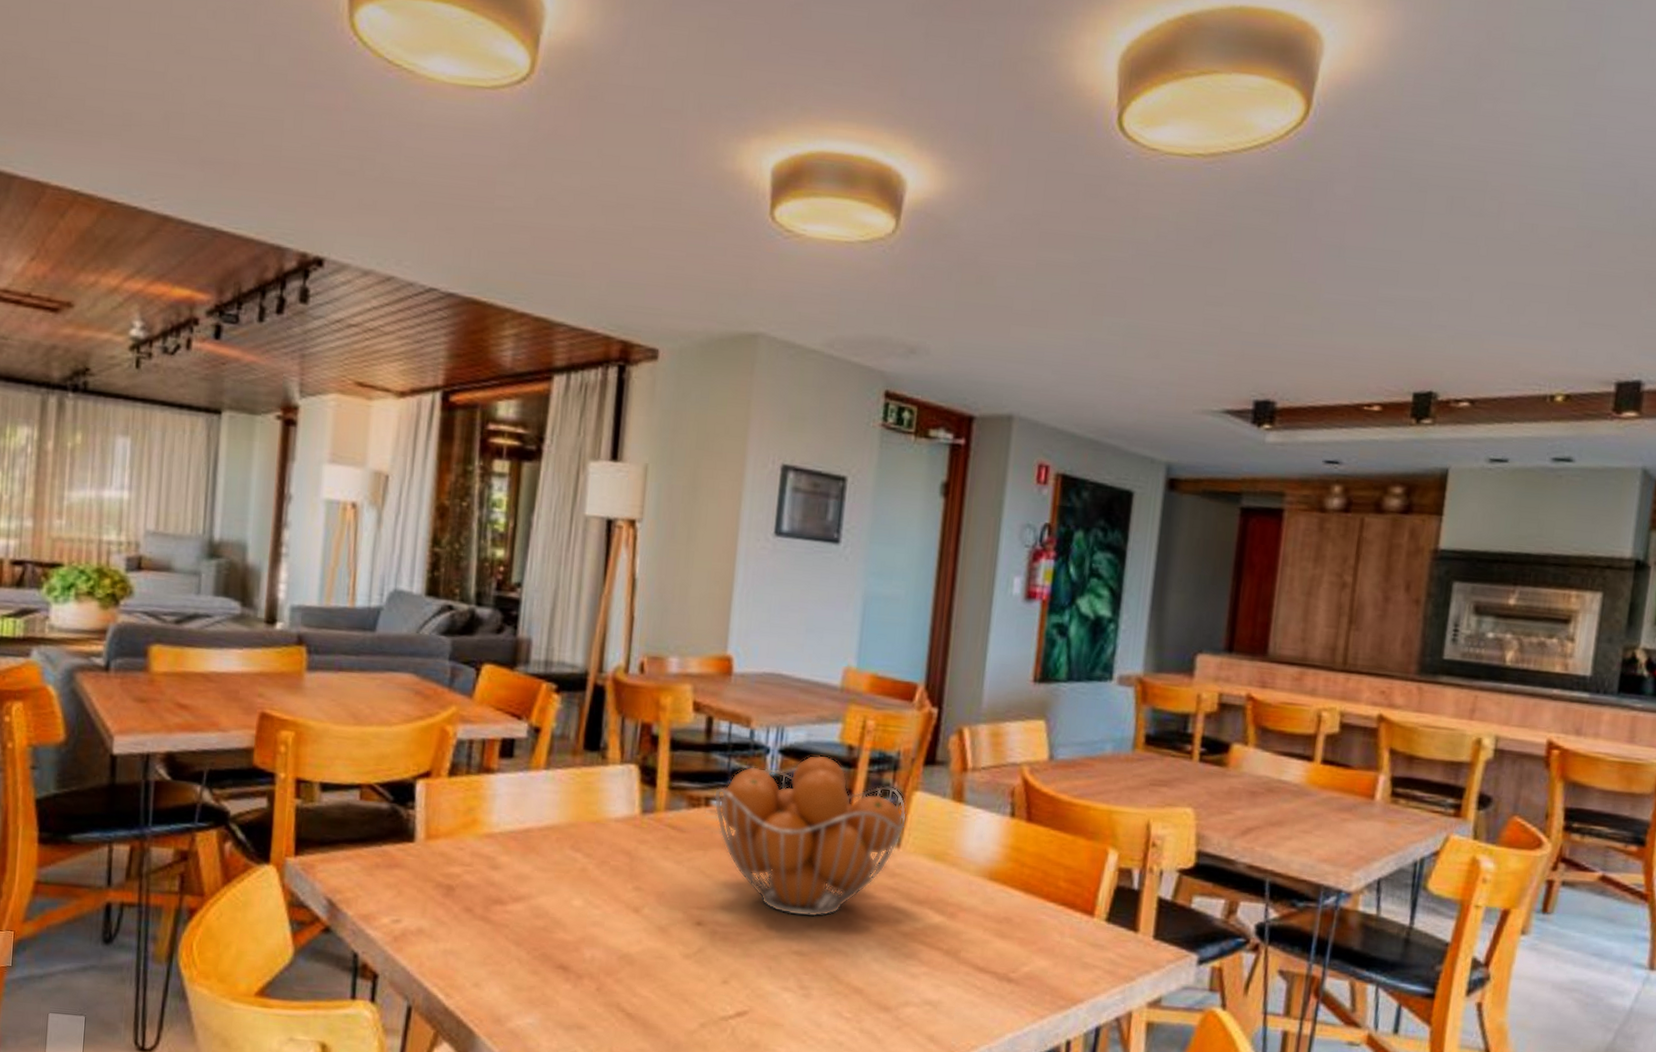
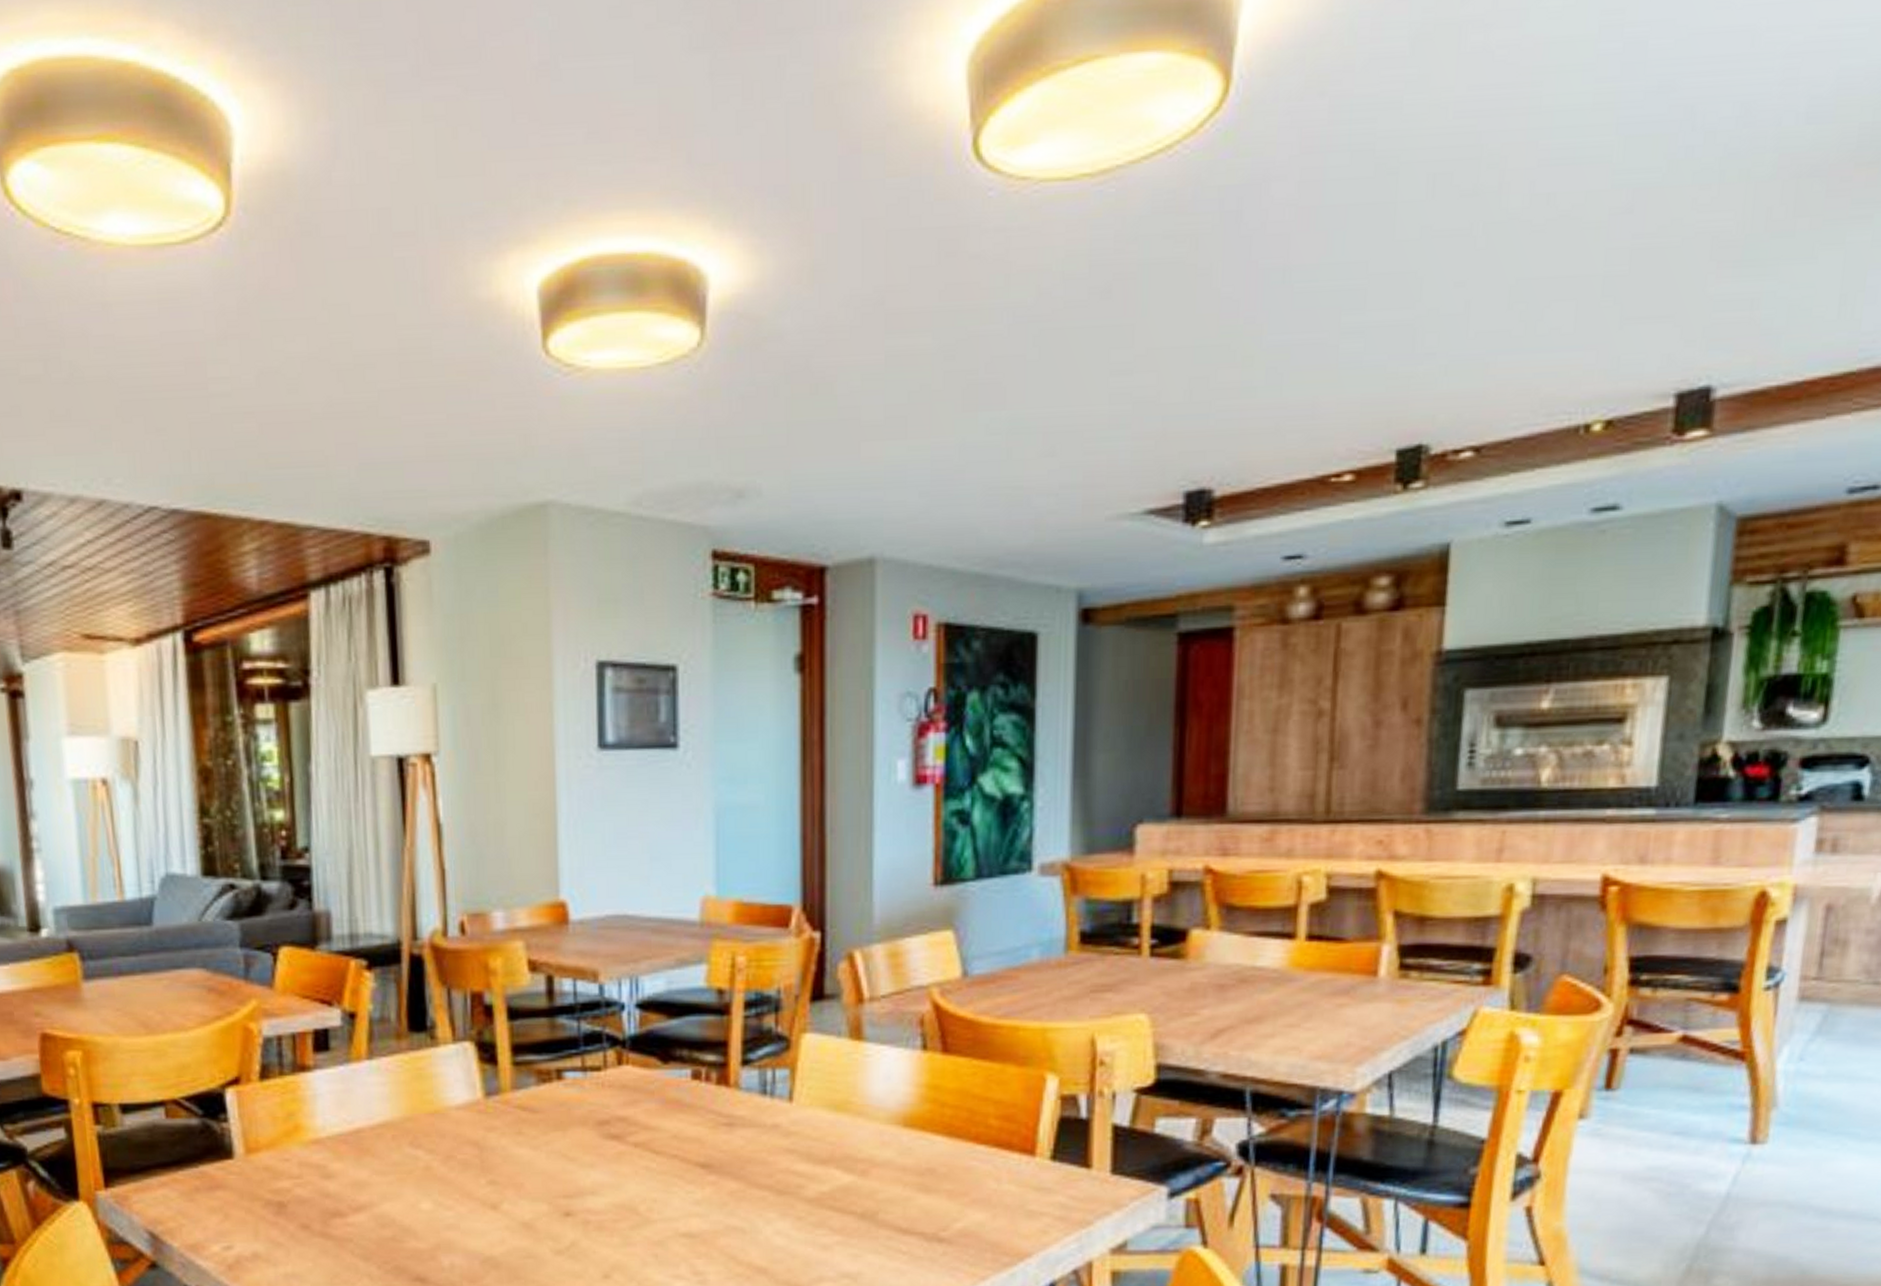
fruit basket: present [713,754,907,918] -> none [565,1003,797,1194]

